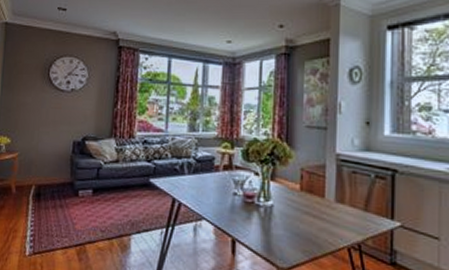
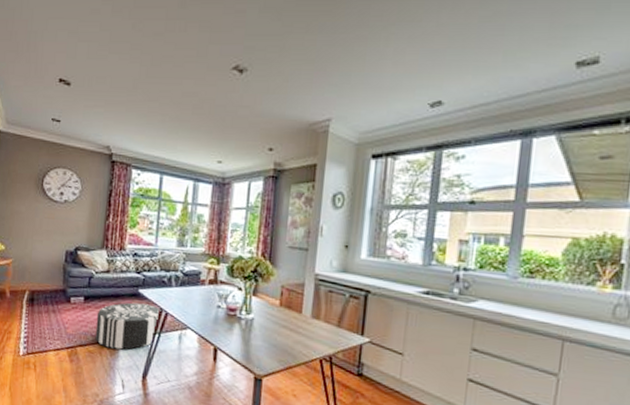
pouf: none [104,193,174,246] -> present [95,302,161,350]

